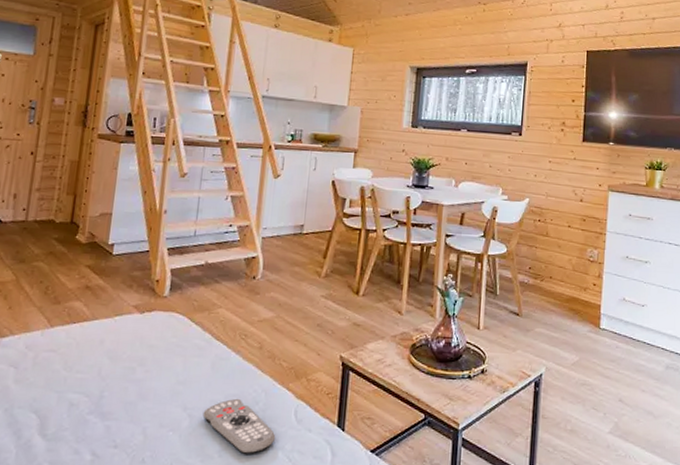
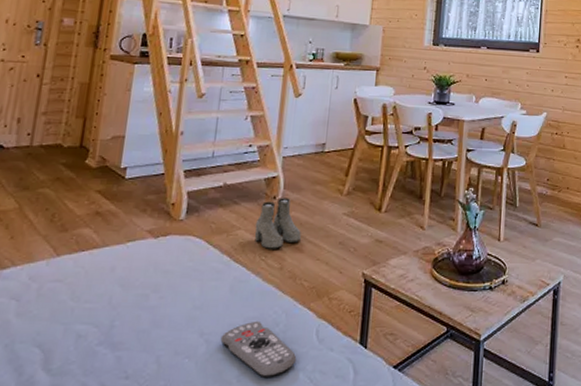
boots: none [235,278,280,329] -> present [254,198,301,249]

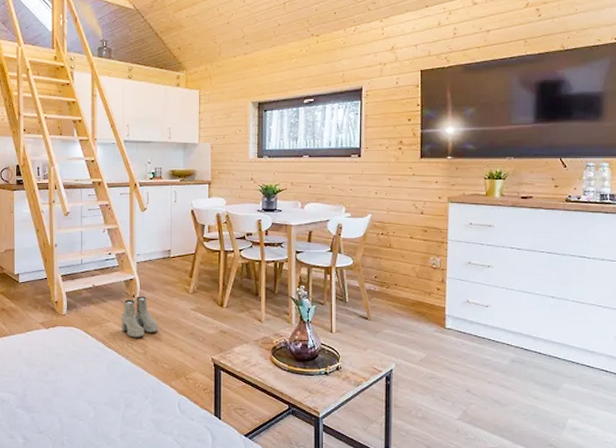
remote control: present [220,320,297,377] -> none [104,394,165,438]

